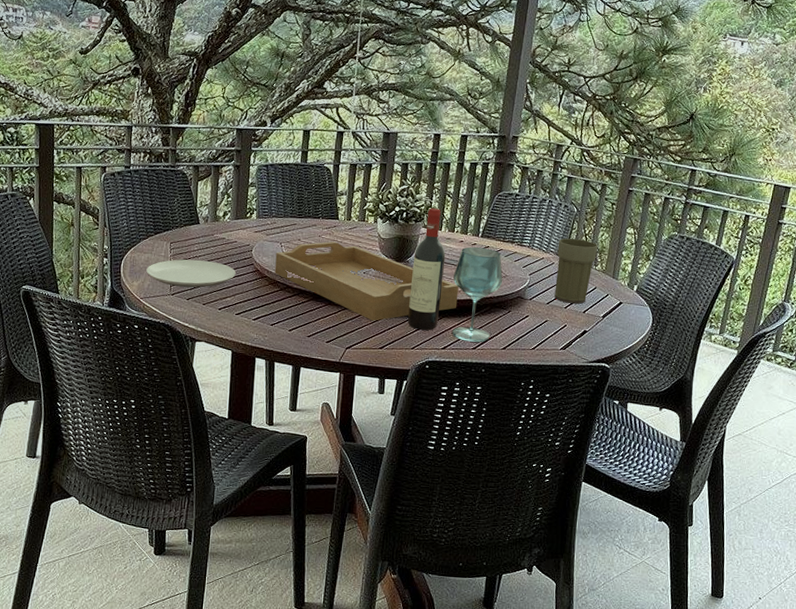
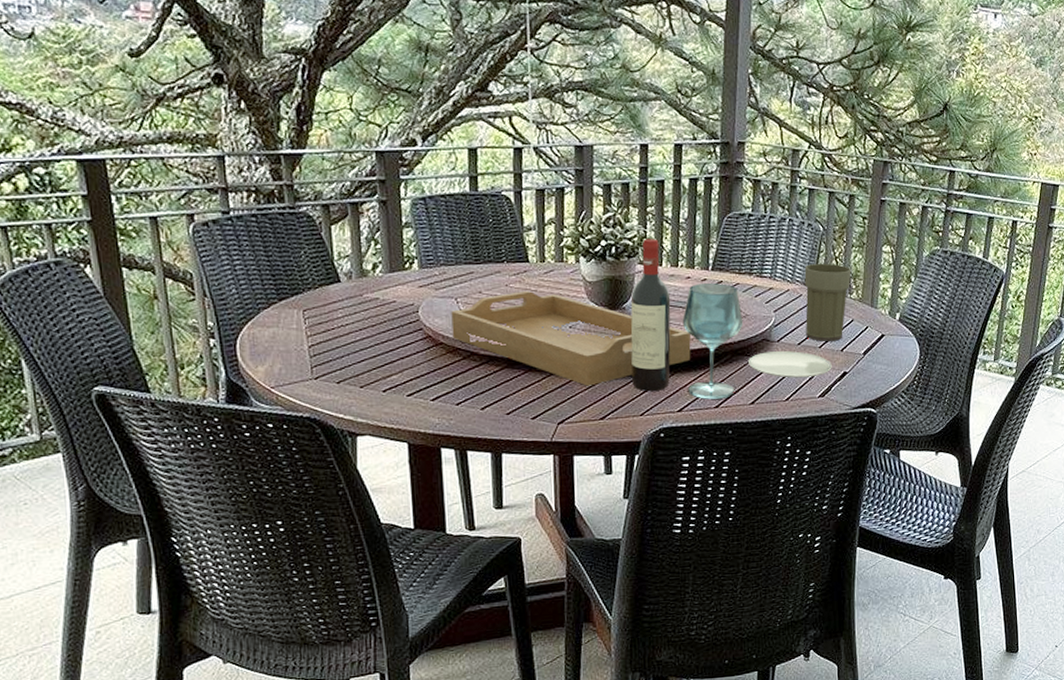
plate: present [146,259,236,288] -> none [274,329,400,367]
plate: none [504,307,574,332] -> present [748,351,832,378]

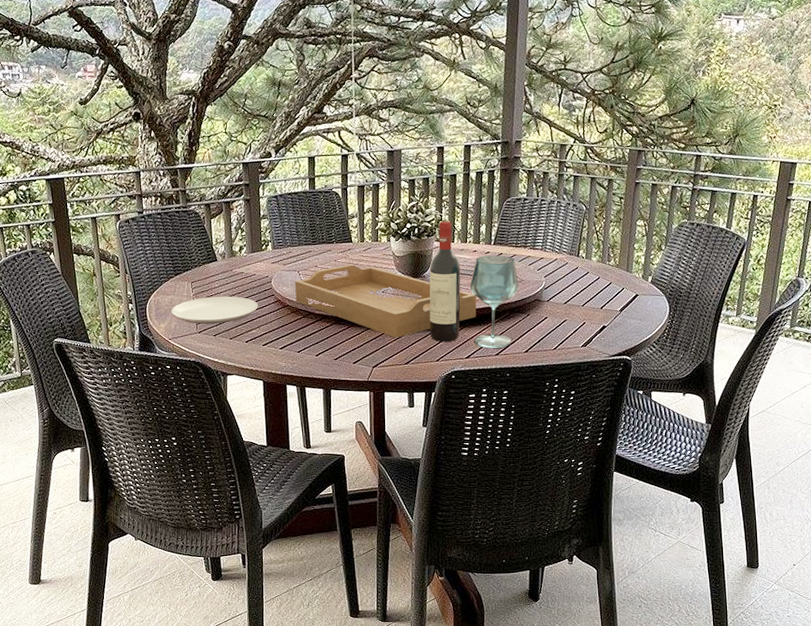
plate: none [274,329,400,367] -> present [171,296,258,324]
plate: present [748,351,832,378] -> none [523,309,593,331]
cup: present [804,263,852,341] -> none [570,236,610,301]

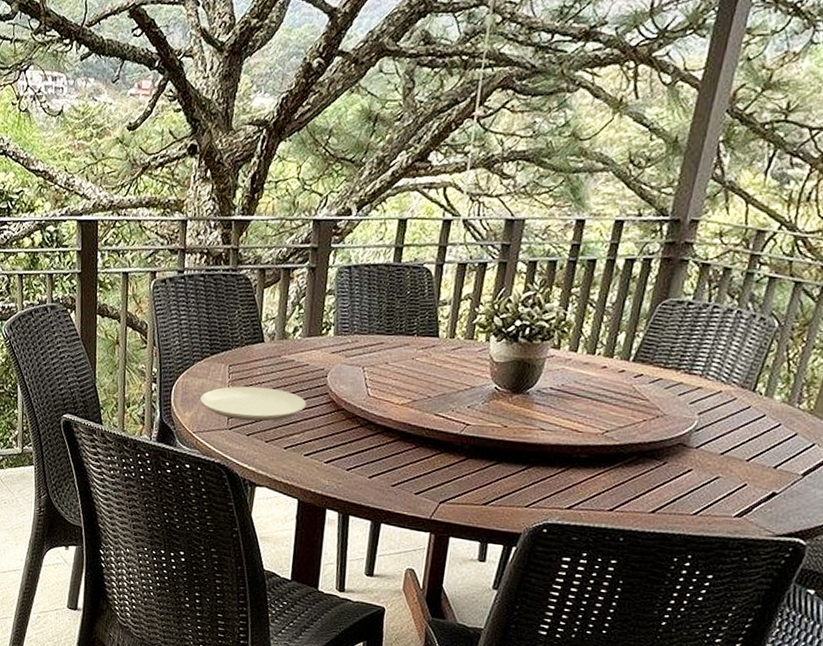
serving tray: present [295,265,477,338] -> none [354,366,596,470]
wine bottle: present [429,221,461,342] -> none [522,321,581,484]
wine glass: present [470,255,519,348] -> none [581,375,660,503]

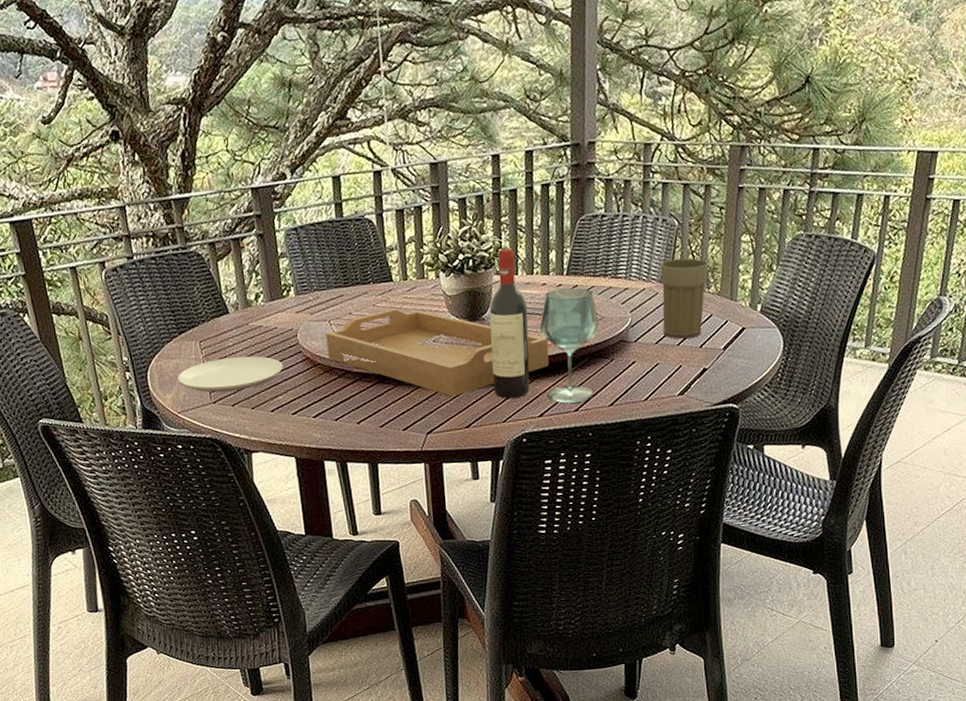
serving tray: none [354,366,596,470] -> present [326,309,550,397]
wine bottle: none [522,321,581,484] -> present [489,248,530,399]
wine glass: none [581,375,660,503] -> present [539,287,600,403]
cup: none [733,363,807,456] -> present [660,258,709,339]

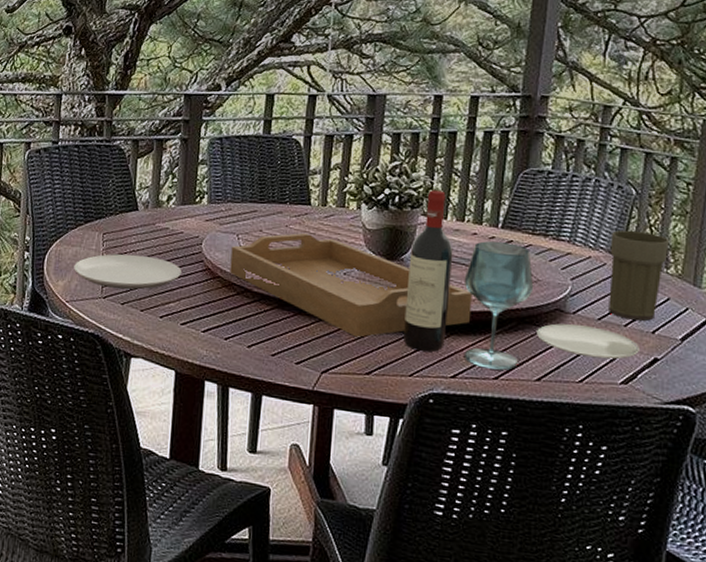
plate: none [606,350,691,378] -> present [537,323,639,360]

